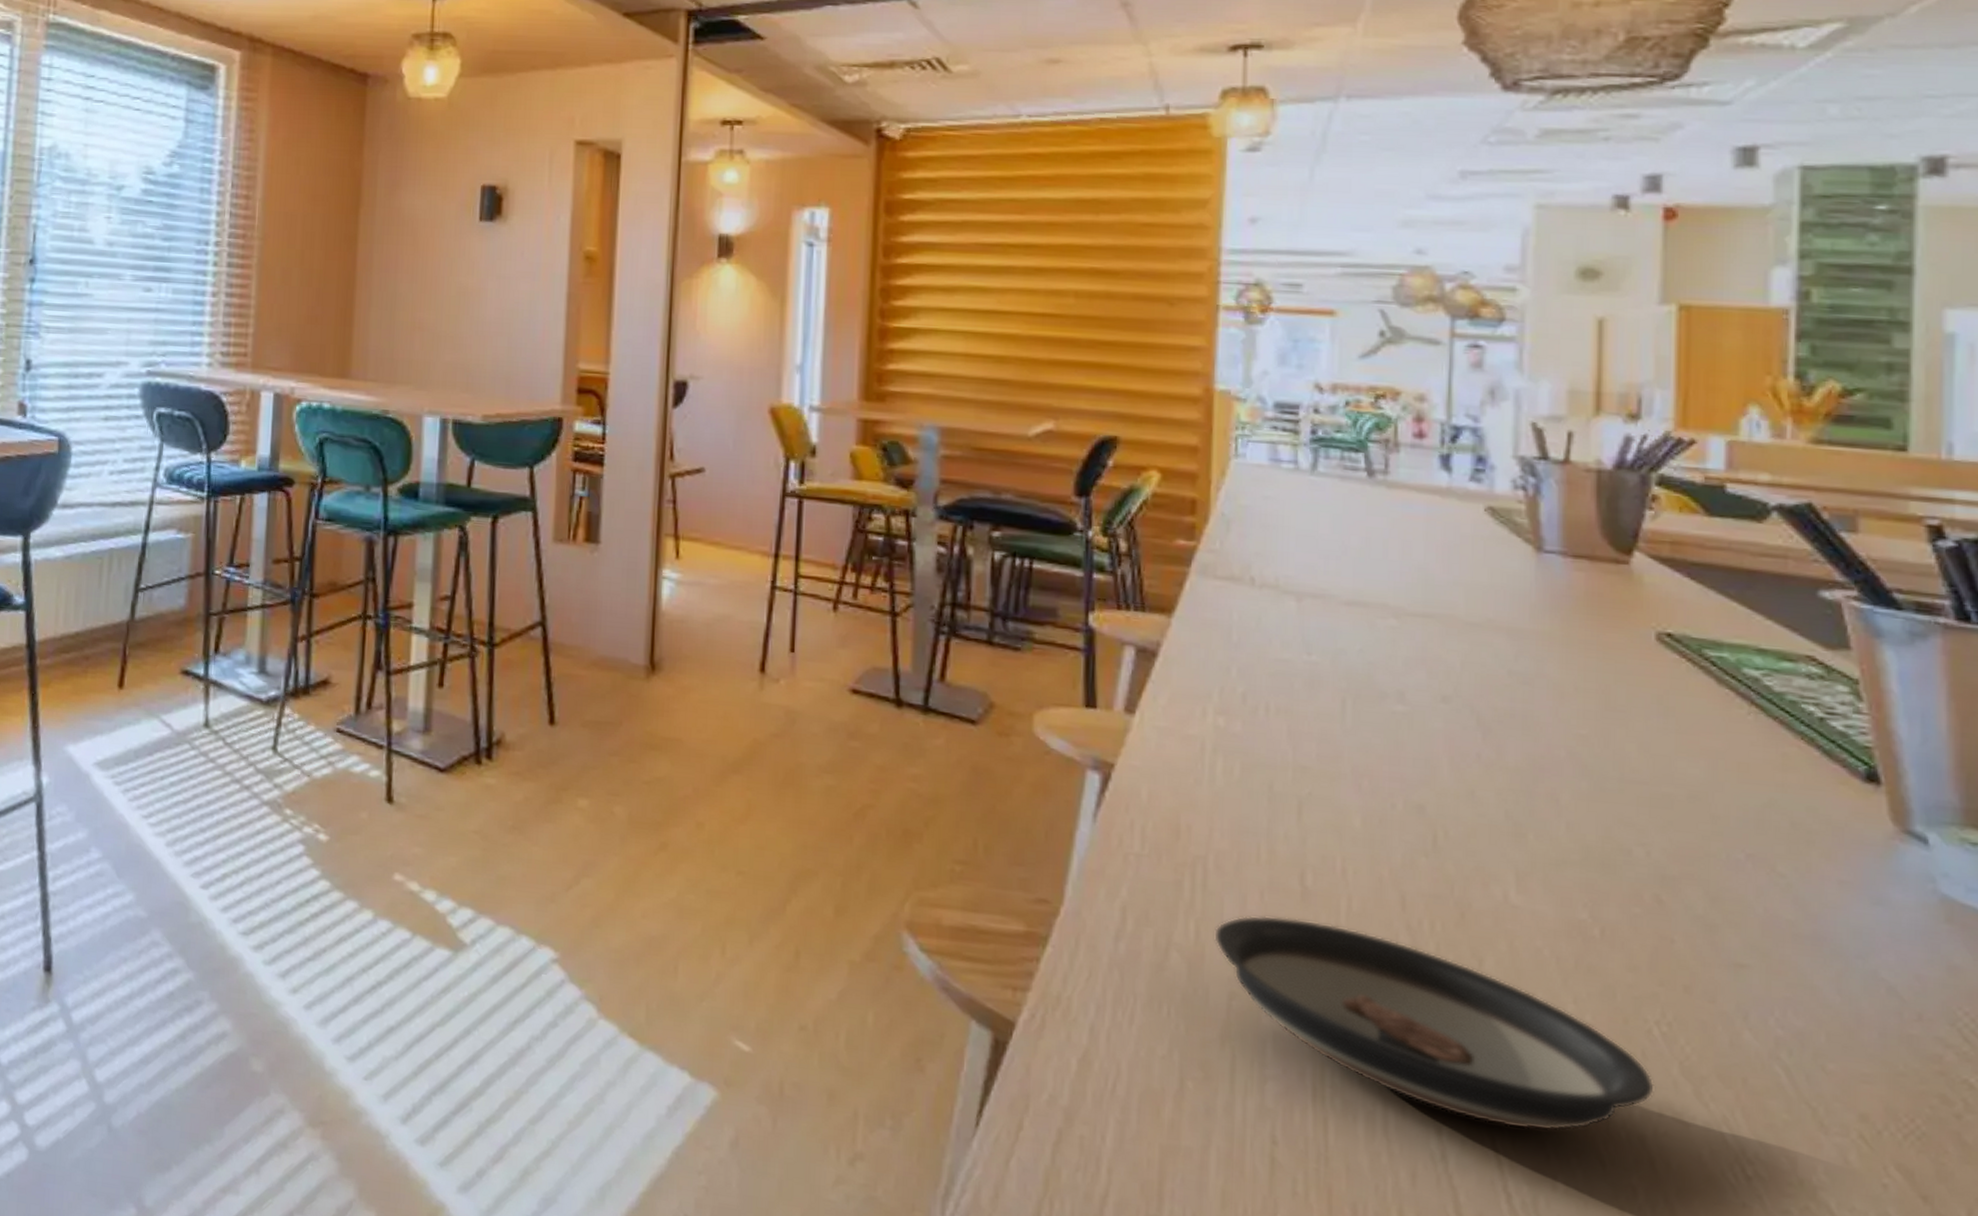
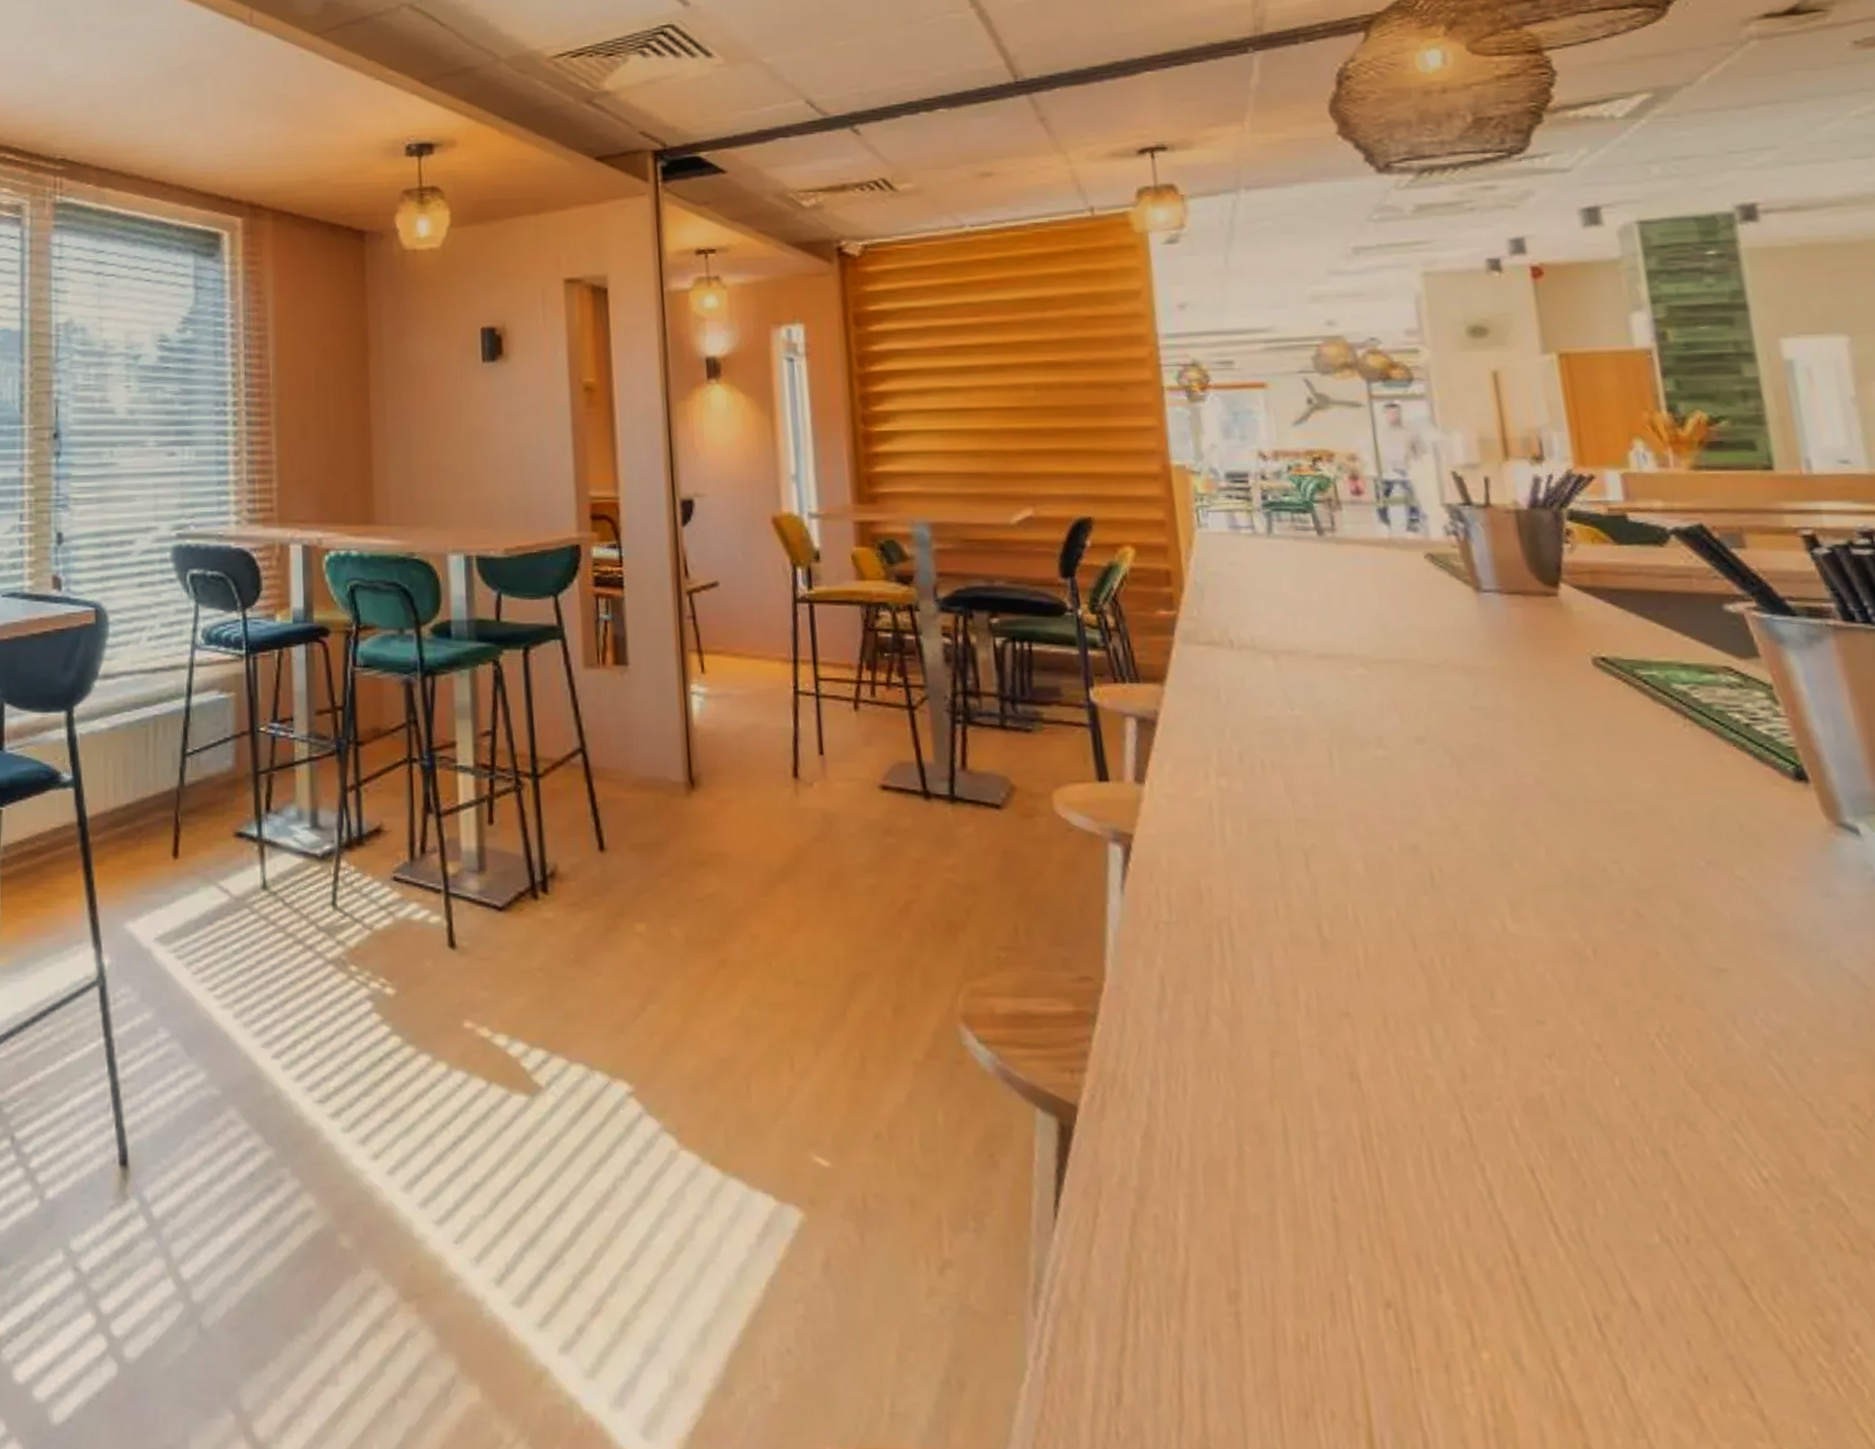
saucer: present [1214,915,1654,1131] -> none [1248,969,1668,1157]

